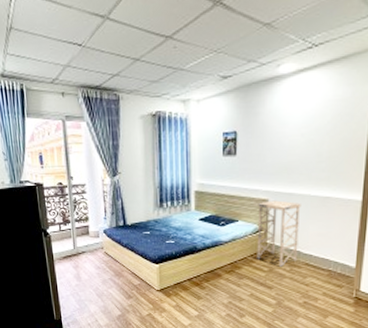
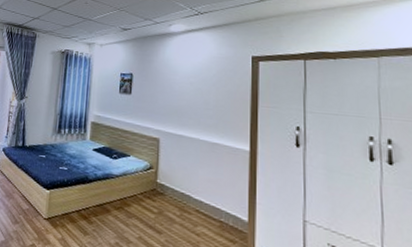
pedestal table: present [257,200,301,267] -> none [147,139,191,210]

